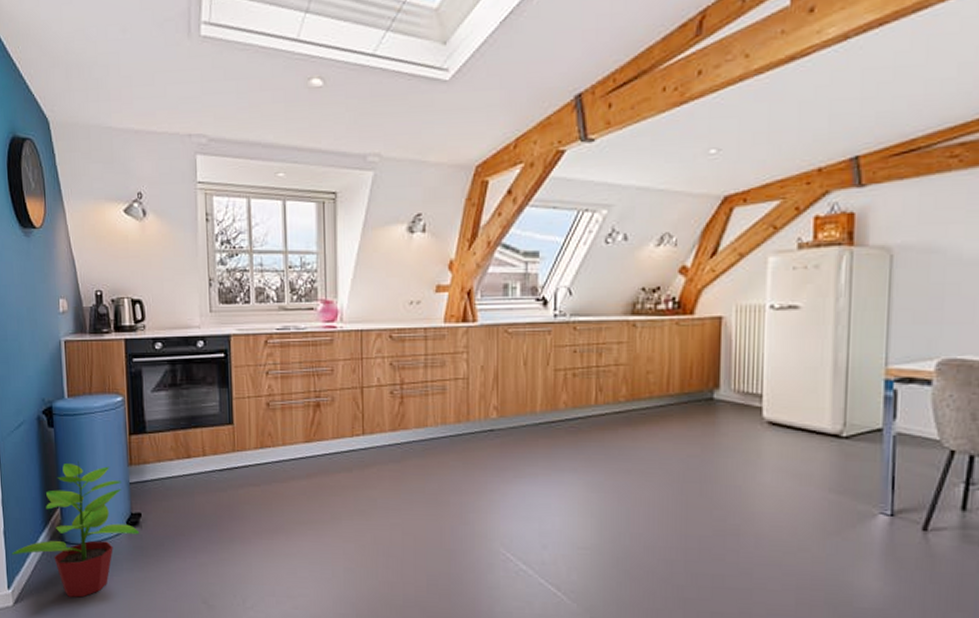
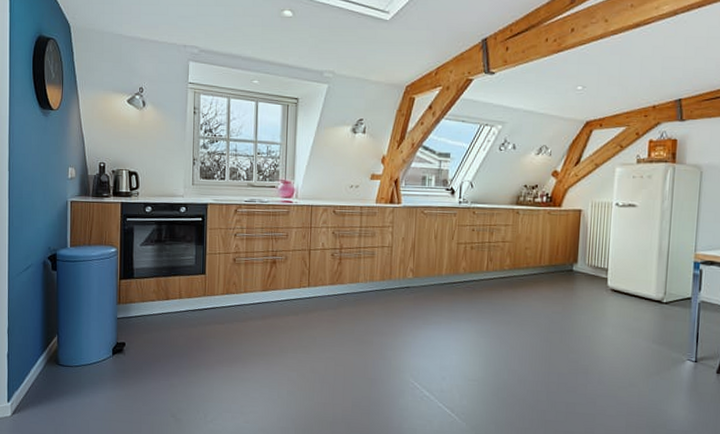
potted plant: present [11,461,140,598] -> none [13,299,123,410]

